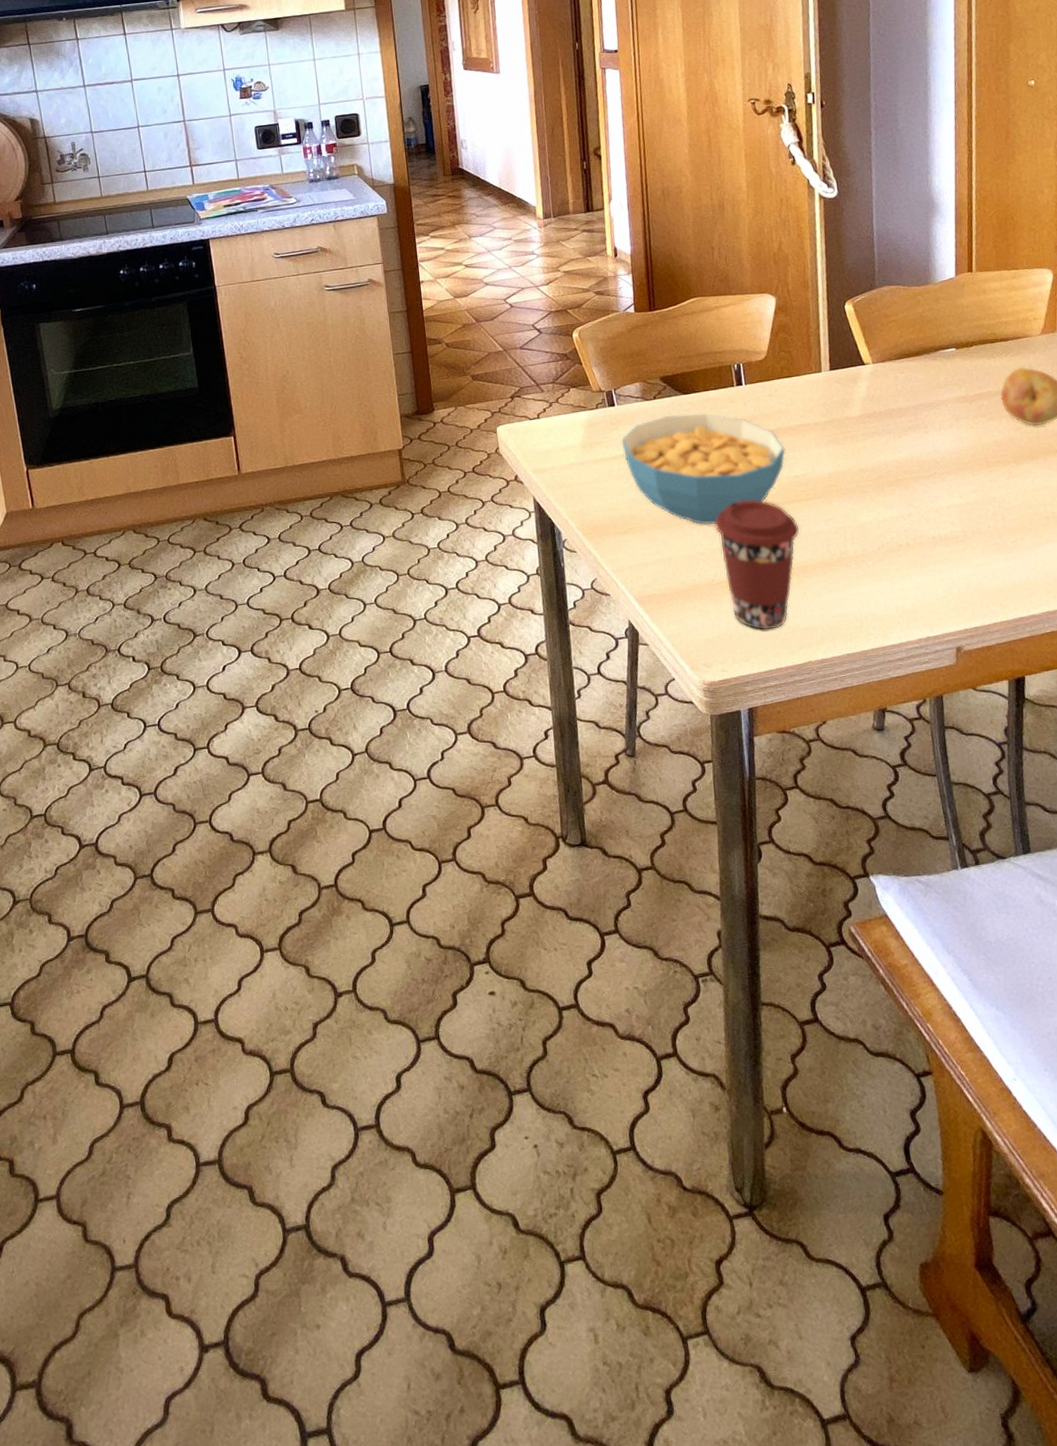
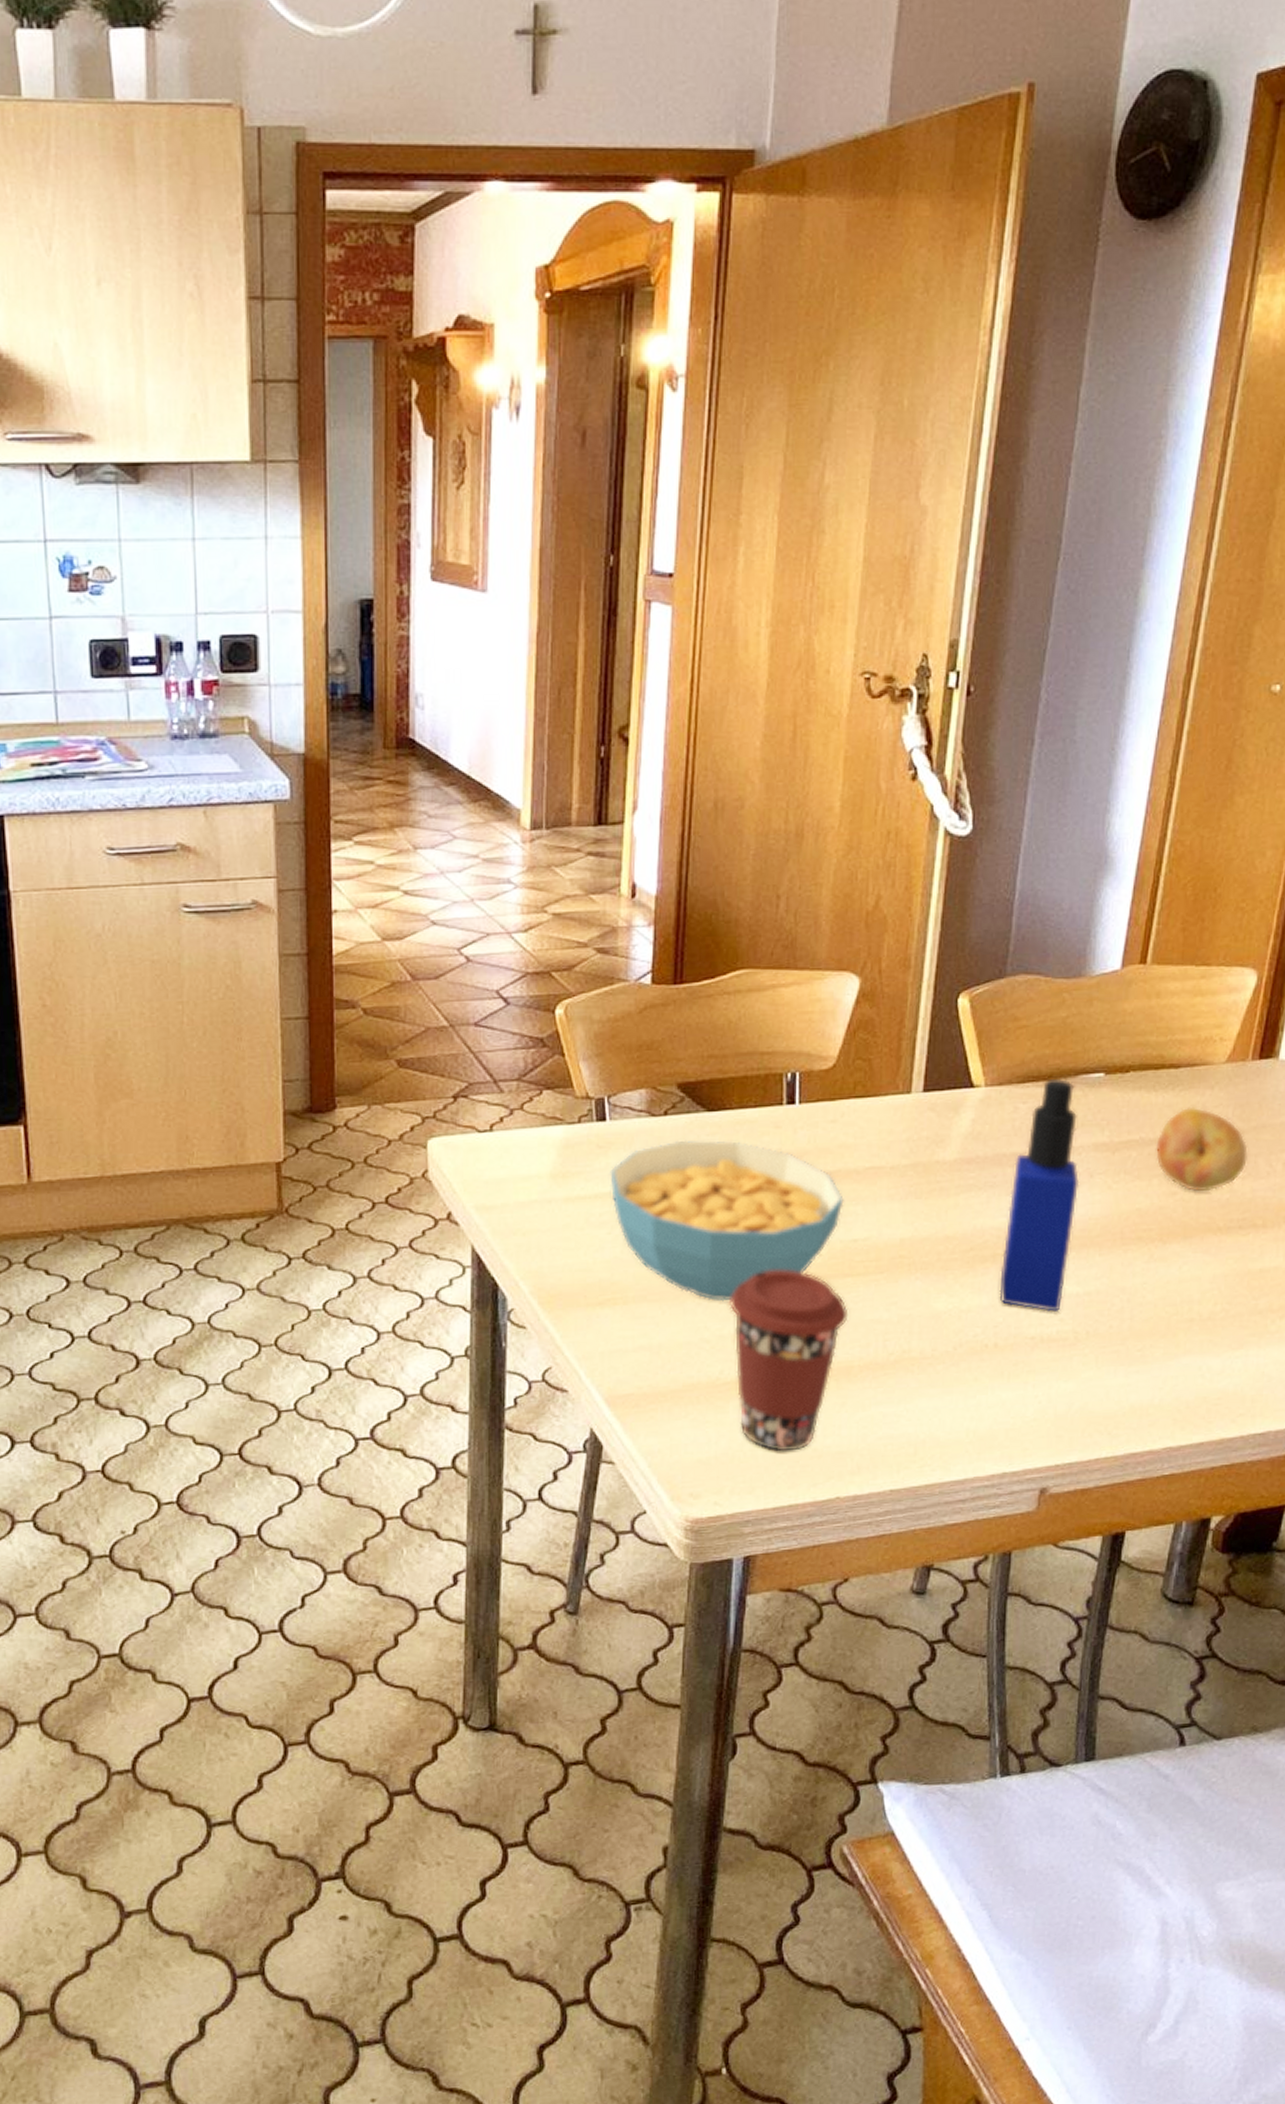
bottle: none [901,354,951,519] -> present [999,1078,1080,1313]

